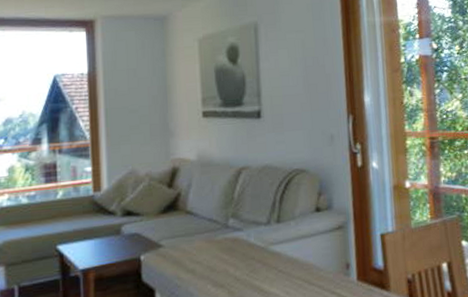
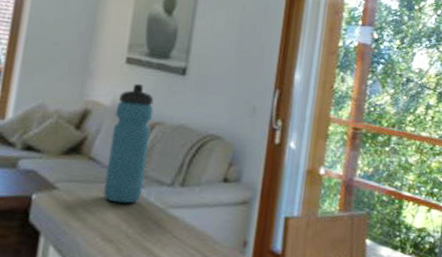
water bottle: none [202,134,242,250] -> present [103,83,154,204]

